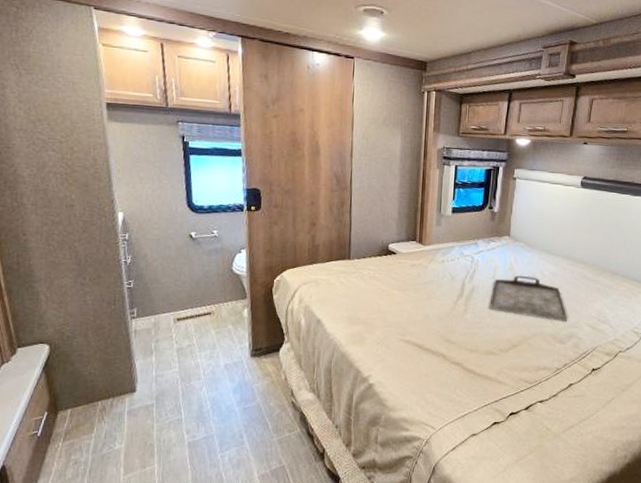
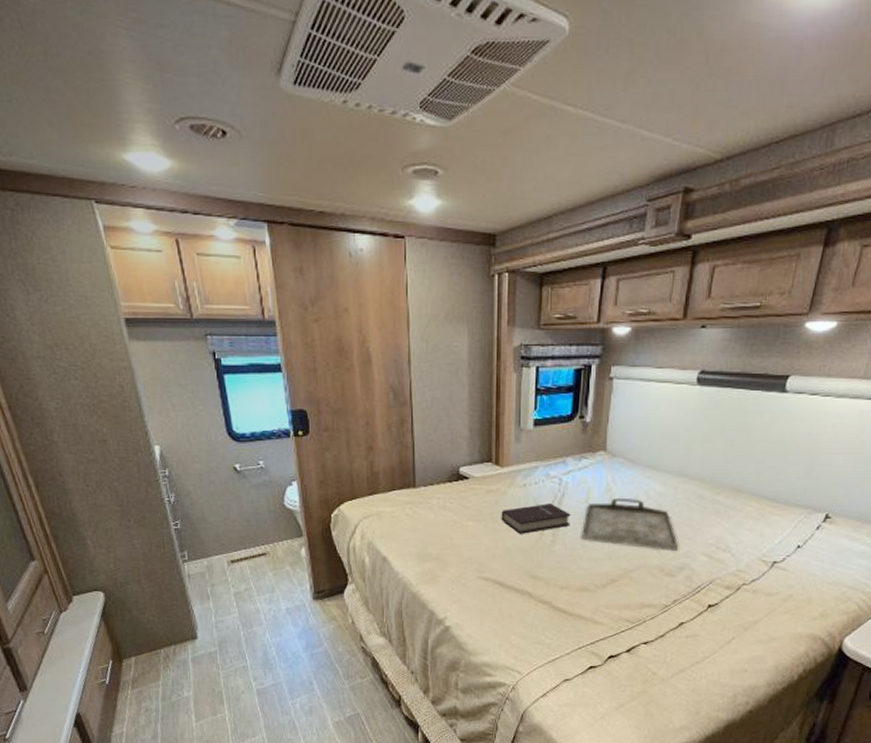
book: none [422,278,480,303] -> present [501,504,571,534]

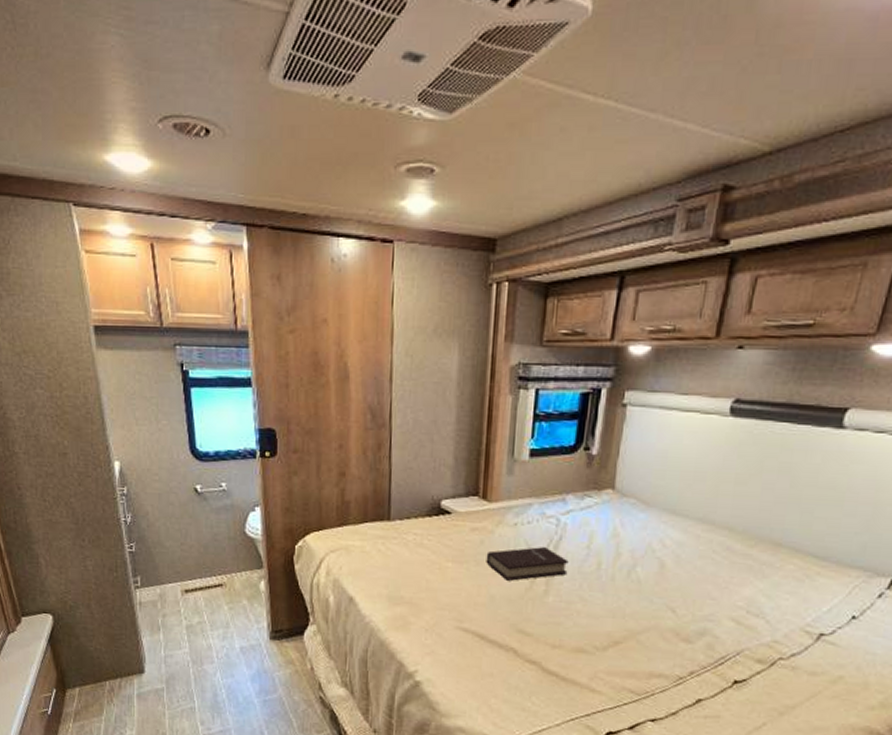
serving tray: present [582,497,679,551] -> none [581,544,700,612]

